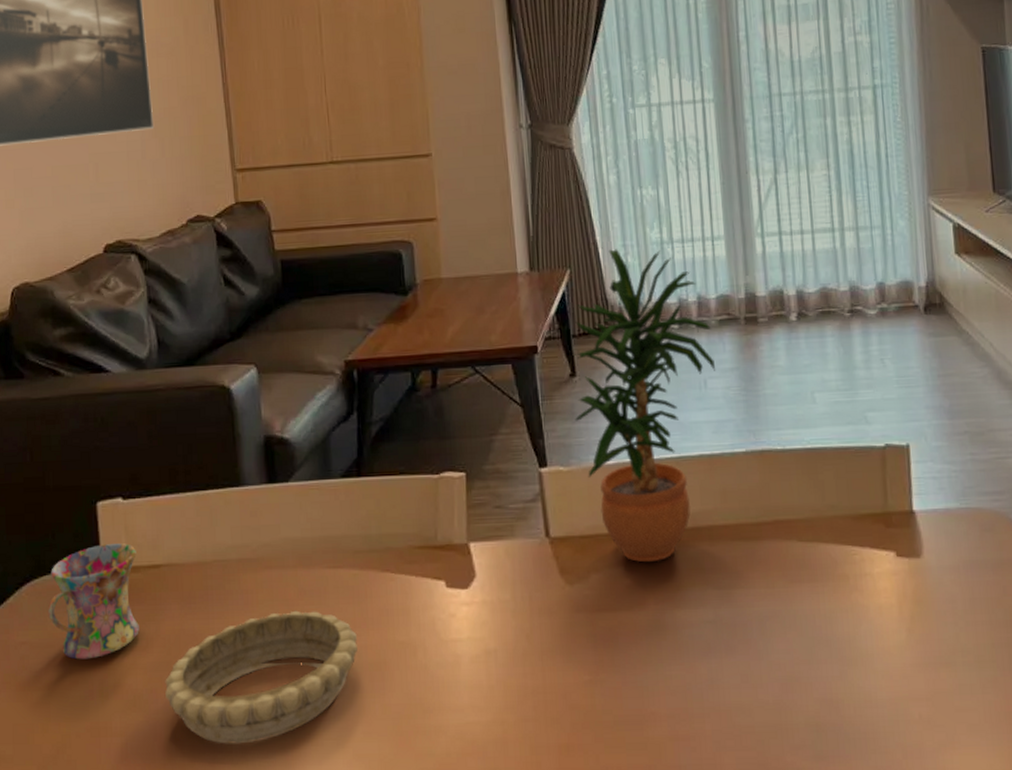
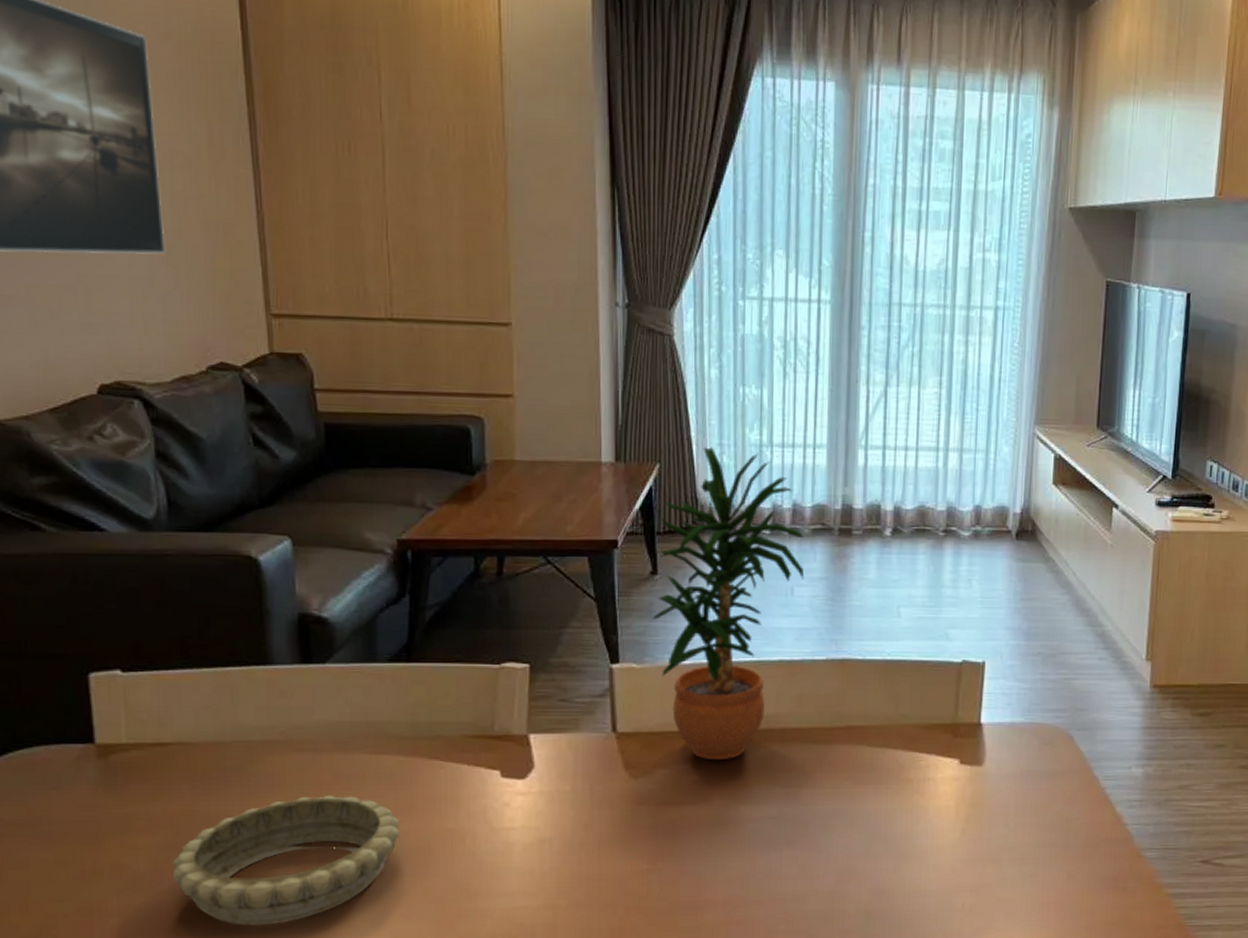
mug: present [47,543,139,660] -> none [25,719,142,839]

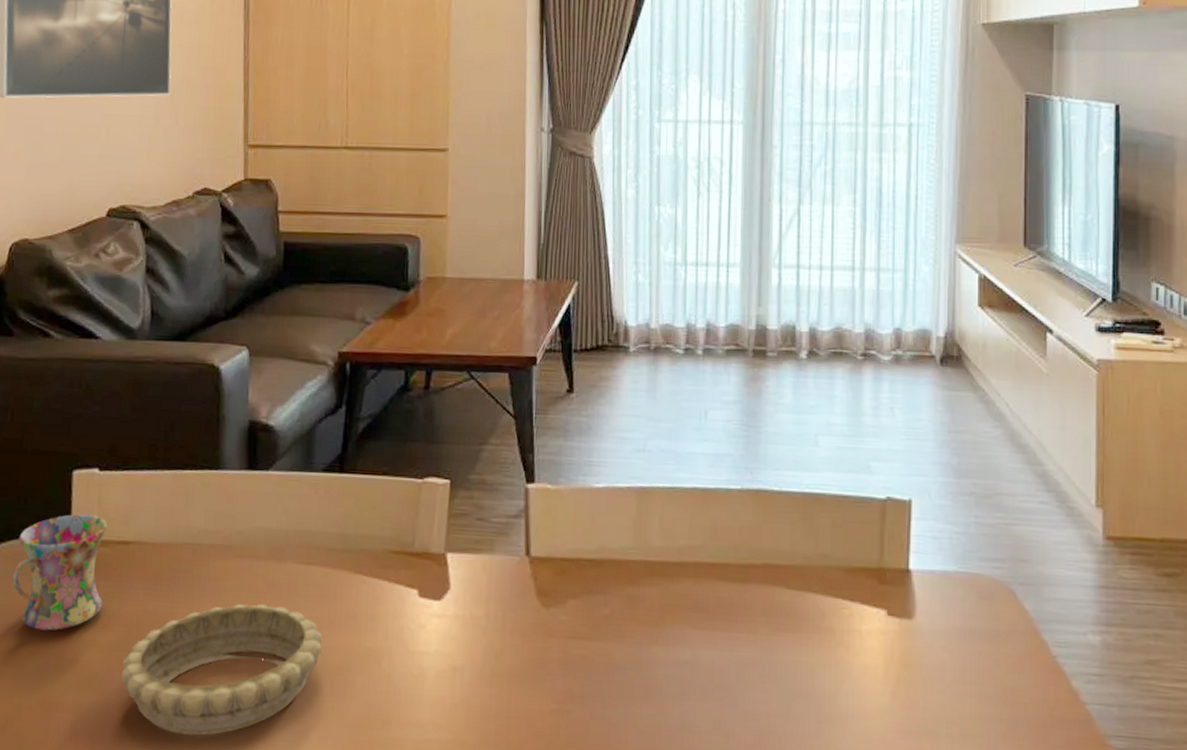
mug: none [25,719,142,839] -> present [11,514,108,631]
potted plant: present [653,447,805,761] -> none [568,265,718,594]

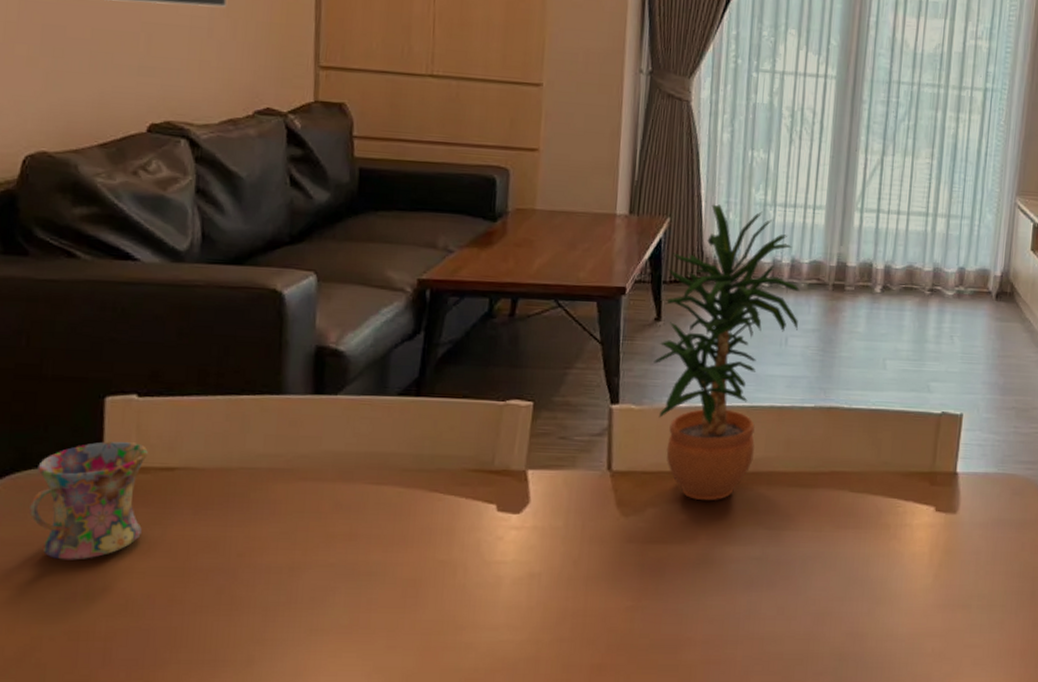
decorative bowl: present [121,603,322,736] -> none [164,523,394,653]
potted plant: none [568,265,718,594] -> present [653,204,801,501]

